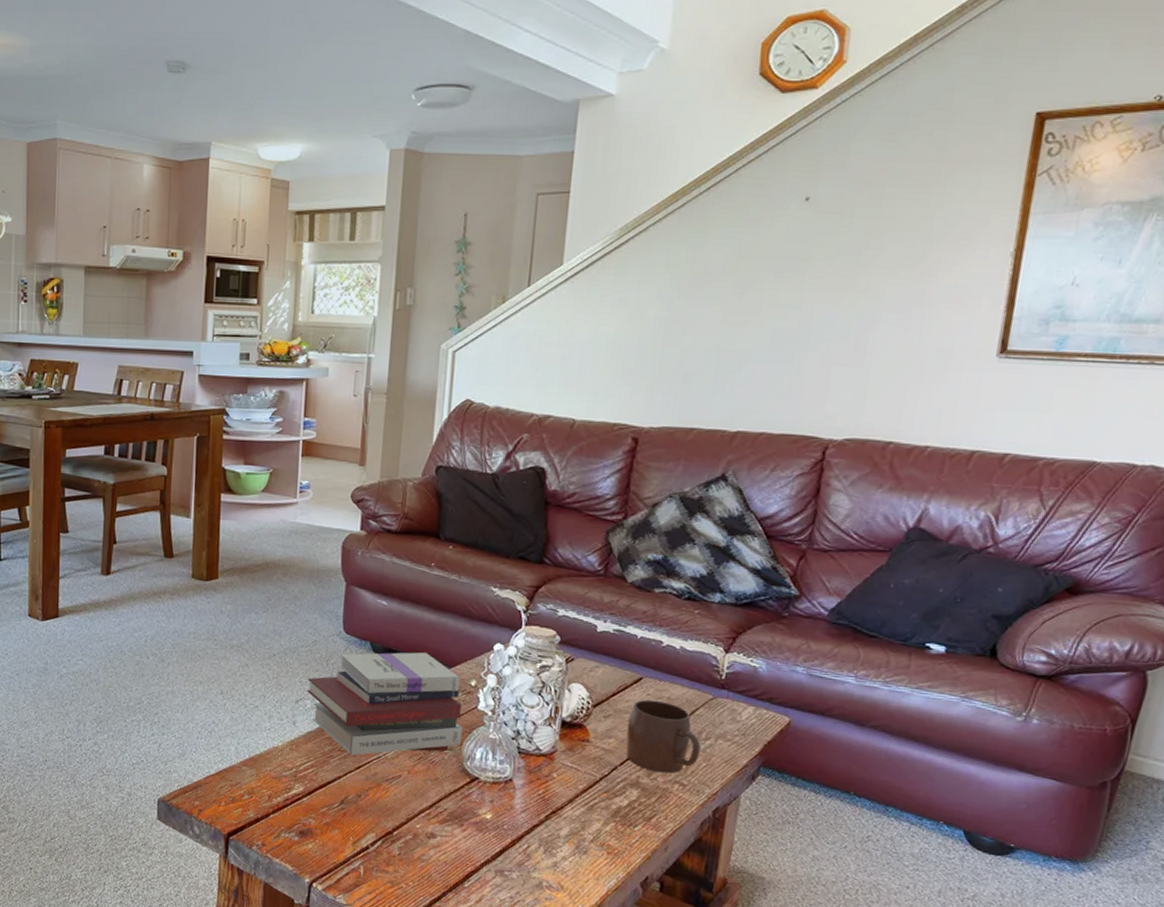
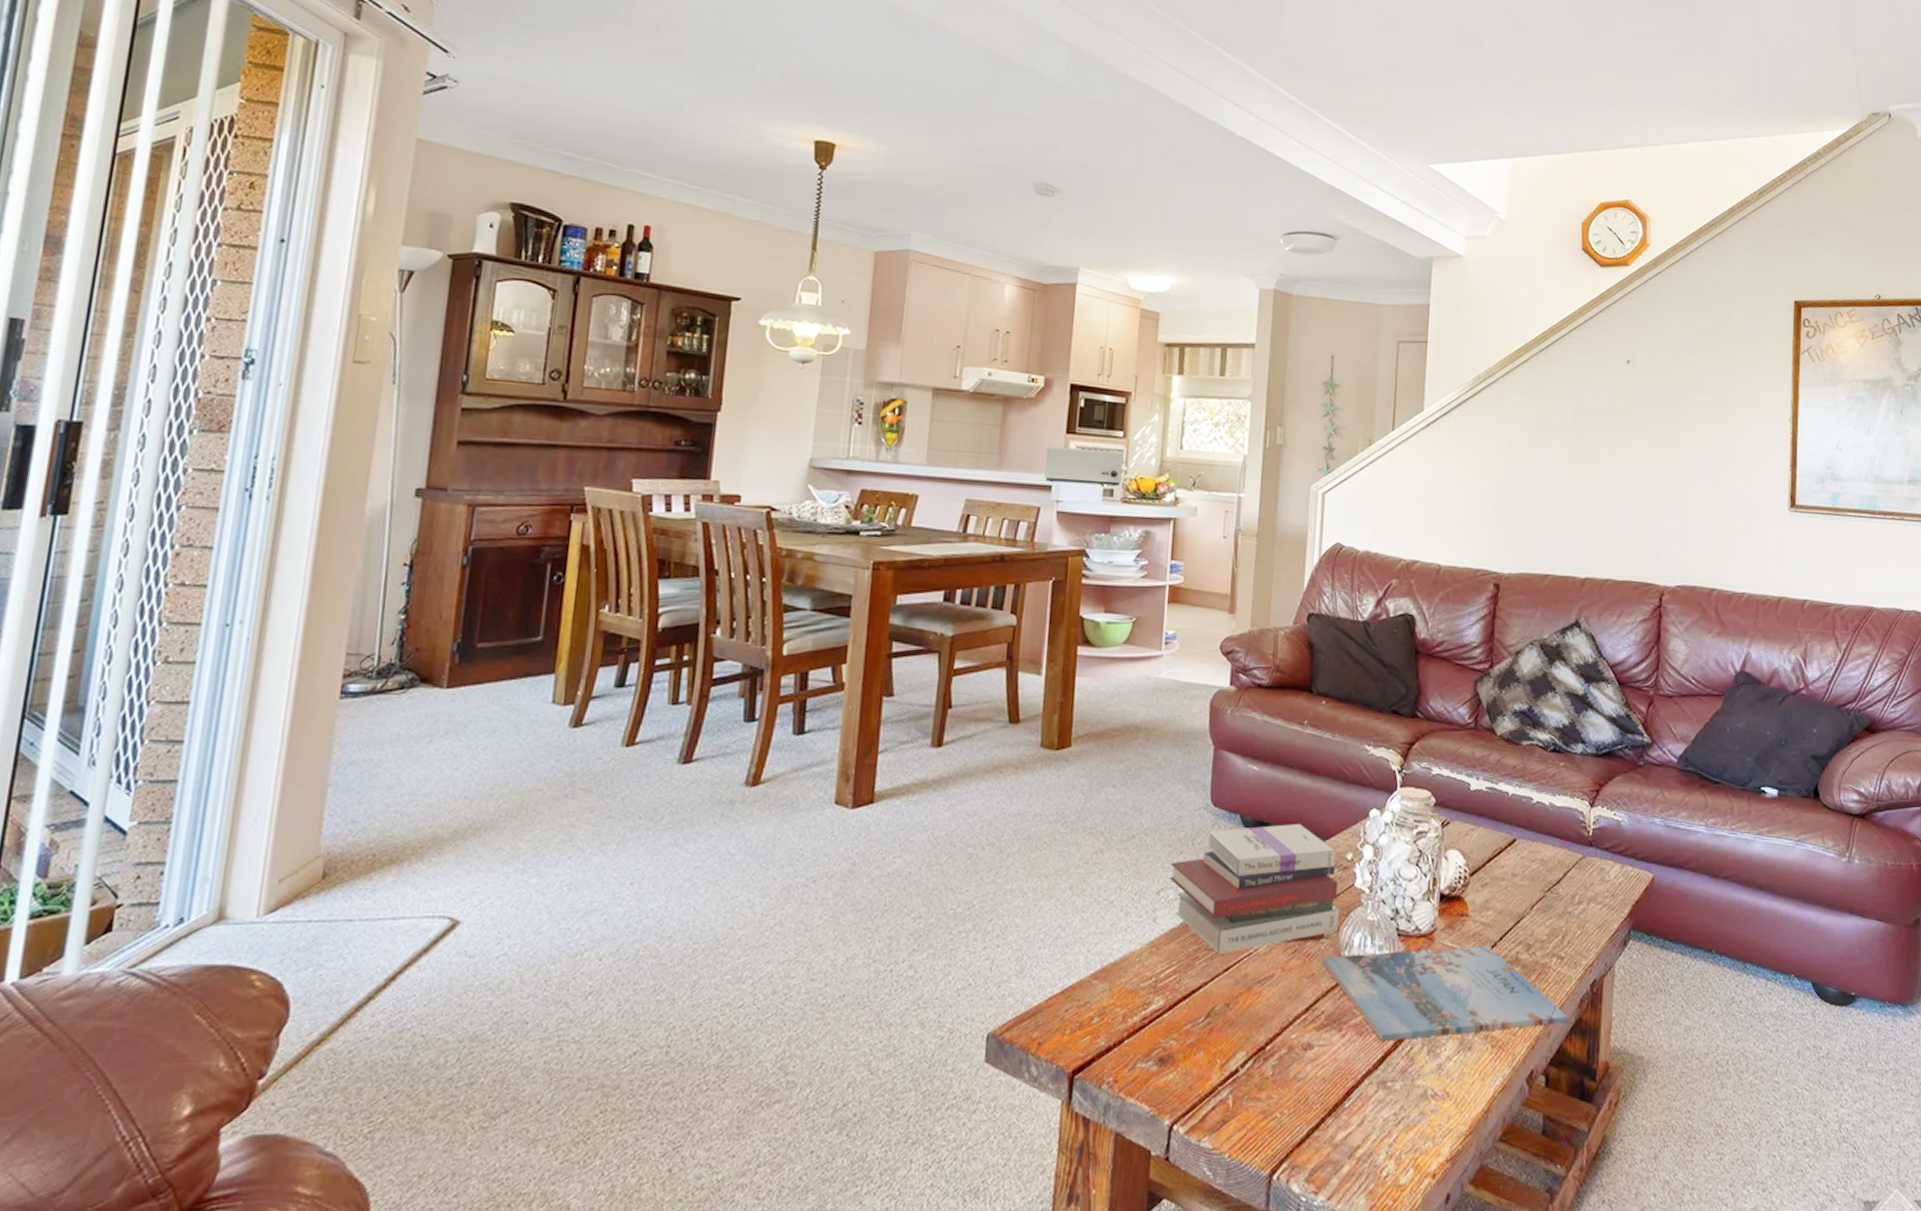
toaster: none [186,315,260,350] -> present [1044,446,1126,486]
magazine: none [445,765,688,842] -> present [1322,945,1569,1041]
mug: present [626,699,701,774] -> none [1503,863,1574,946]

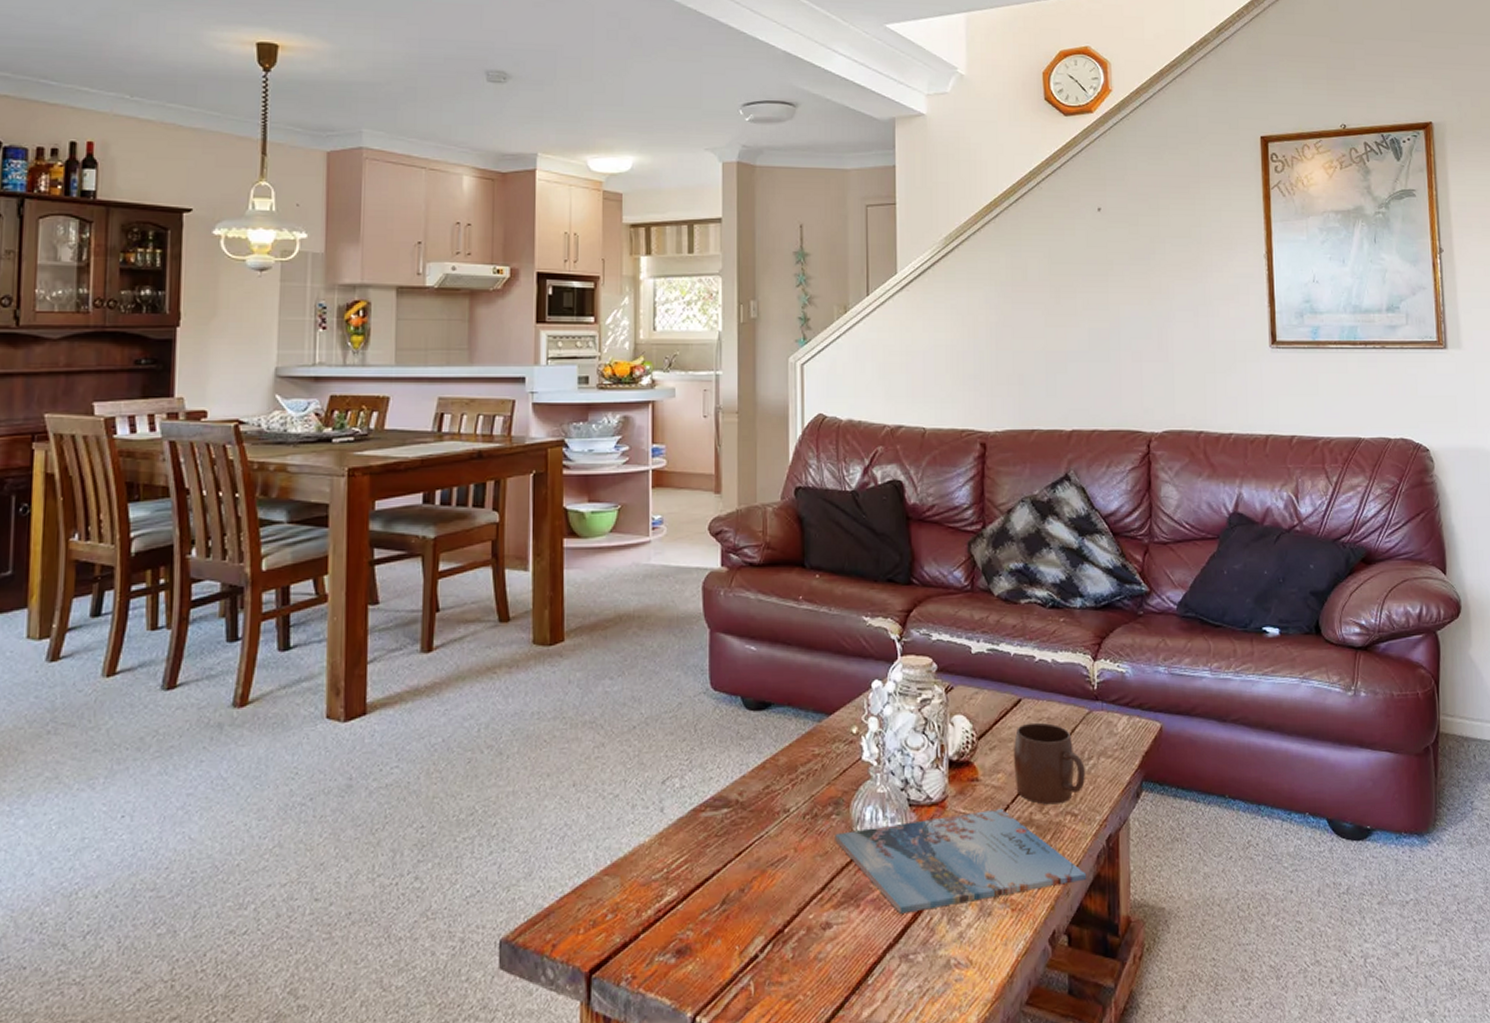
toaster: present [1044,446,1126,486] -> none [516,337,599,374]
books: present [1169,823,1339,954] -> none [674,700,848,839]
mug: none [1503,863,1574,946] -> present [1013,722,1085,805]

